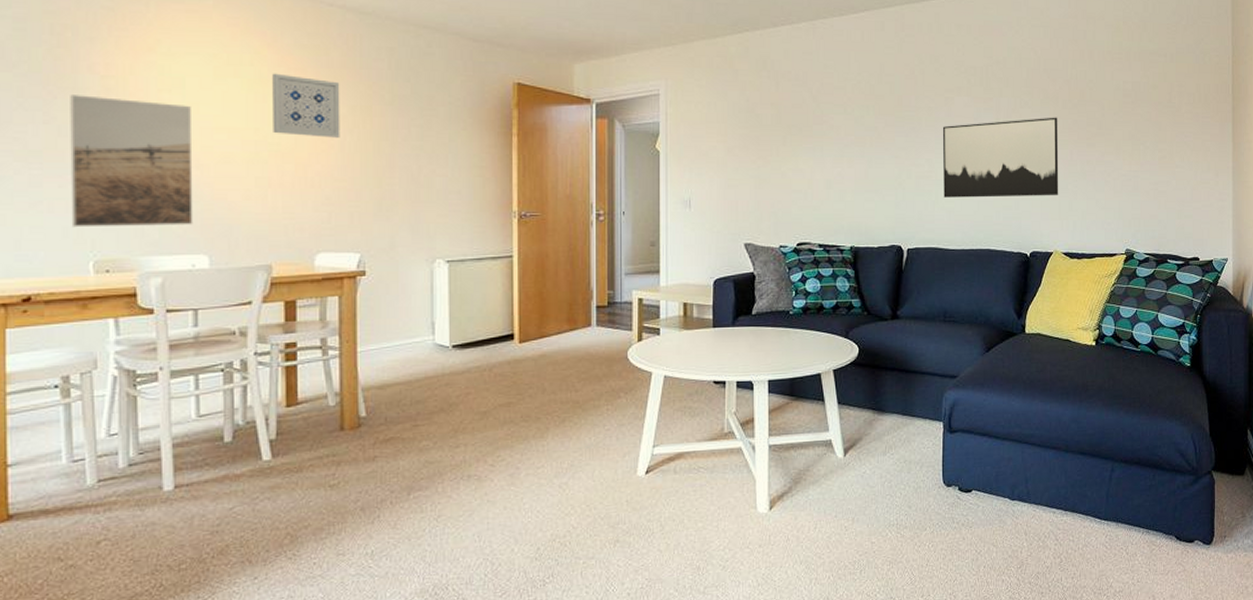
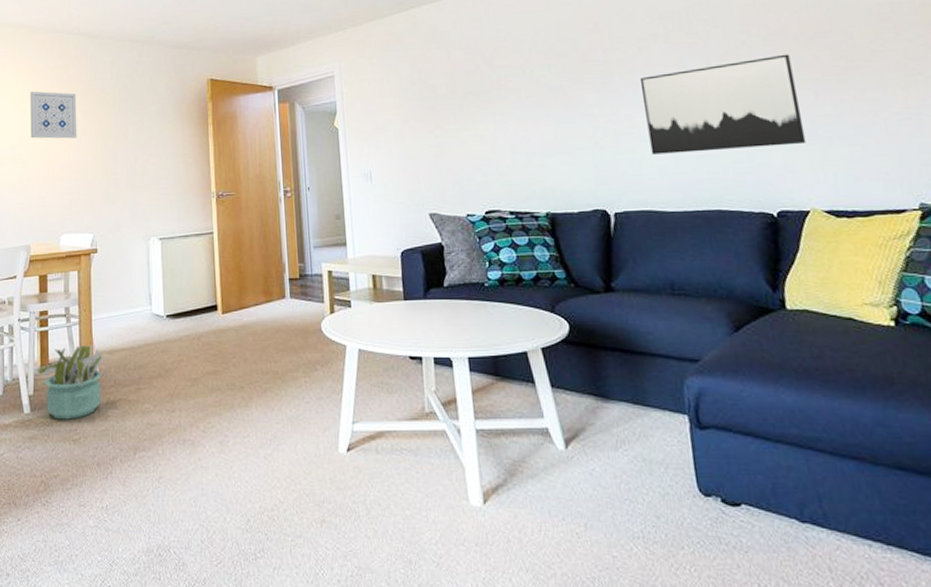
decorative plant: none [275,379,373,465] -> present [32,344,104,420]

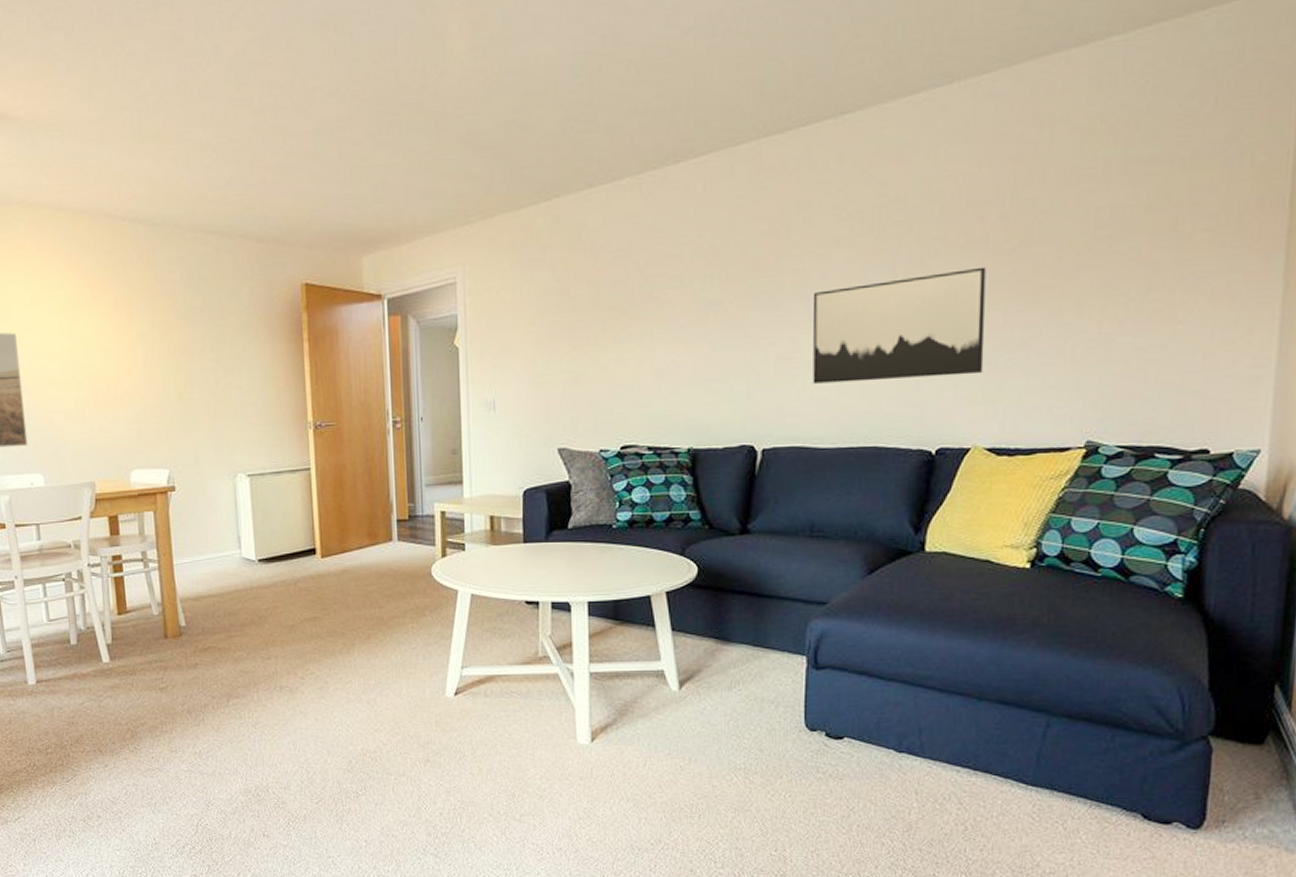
wall art: present [30,91,77,139] -> none [79,294,143,356]
decorative plant: present [32,344,104,420] -> none [108,591,190,668]

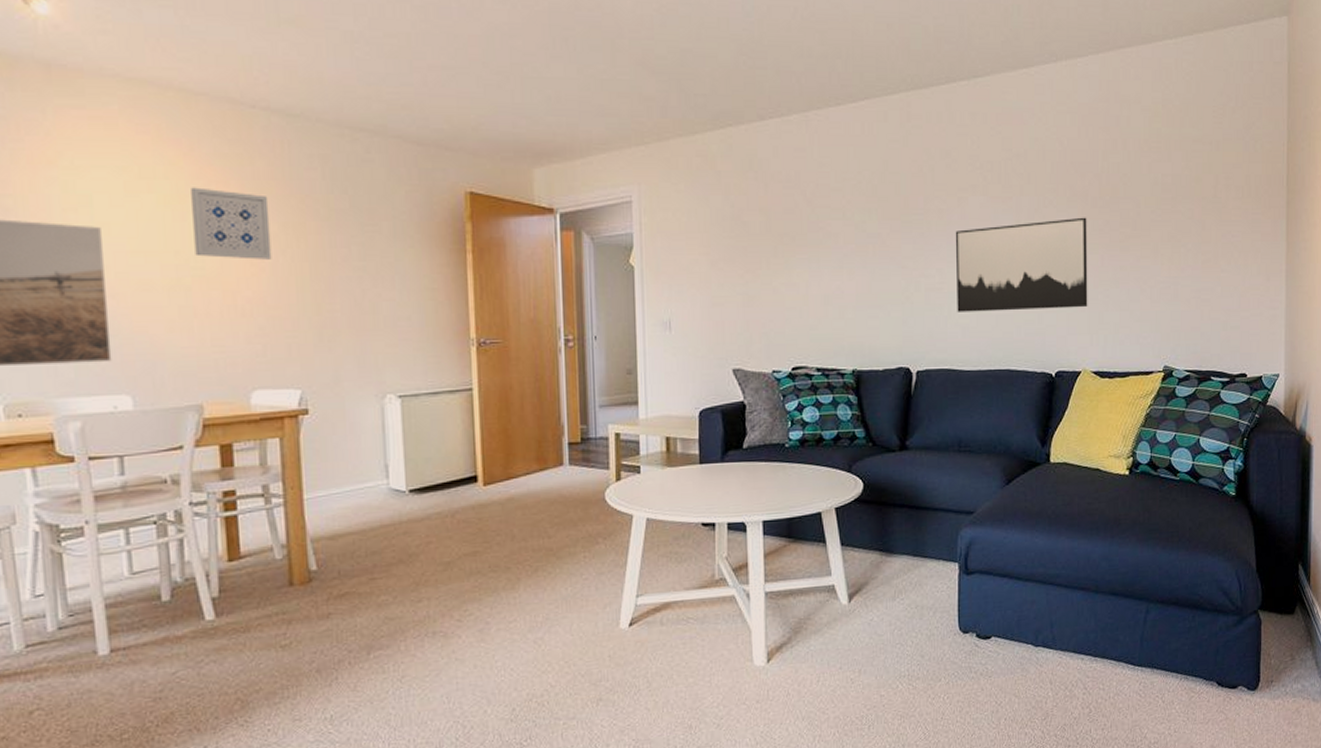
wall art: none [79,294,143,356] -> present [191,187,272,260]

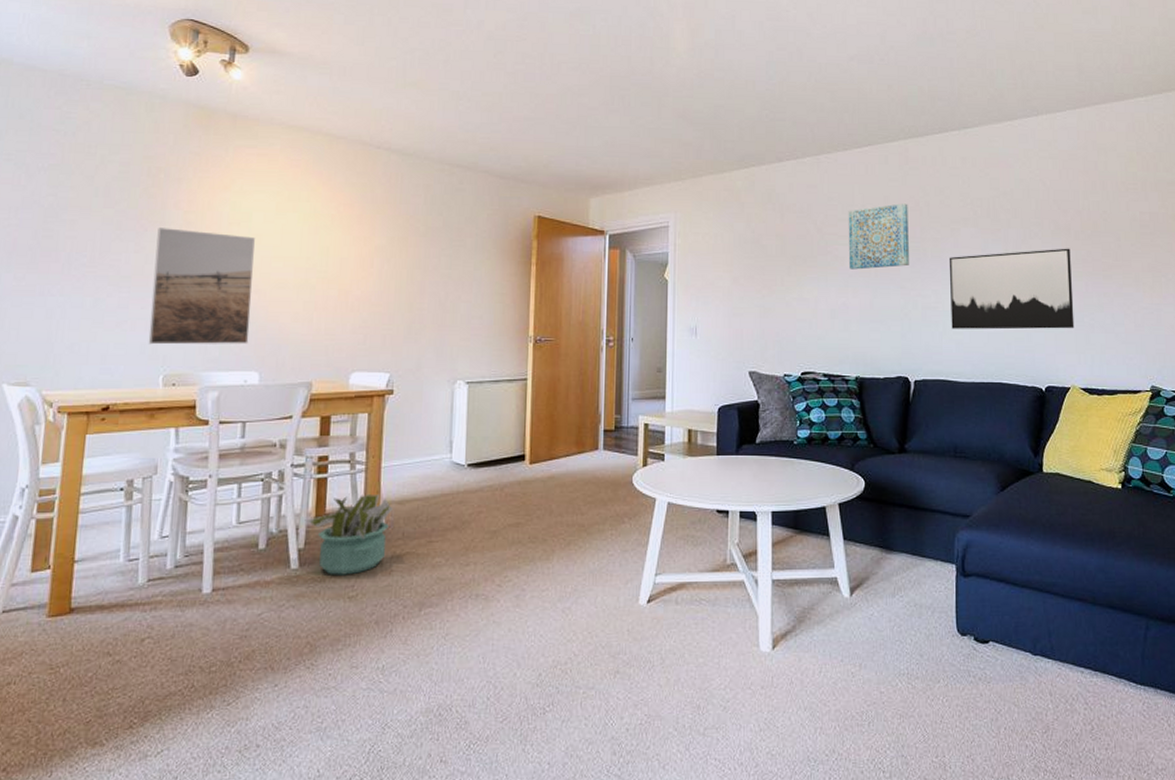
wall art: present [191,187,272,260] -> none [322,208,382,266]
decorative plant: none [215,530,323,624] -> present [305,493,393,575]
wall art: none [842,169,911,248] -> present [848,203,909,270]

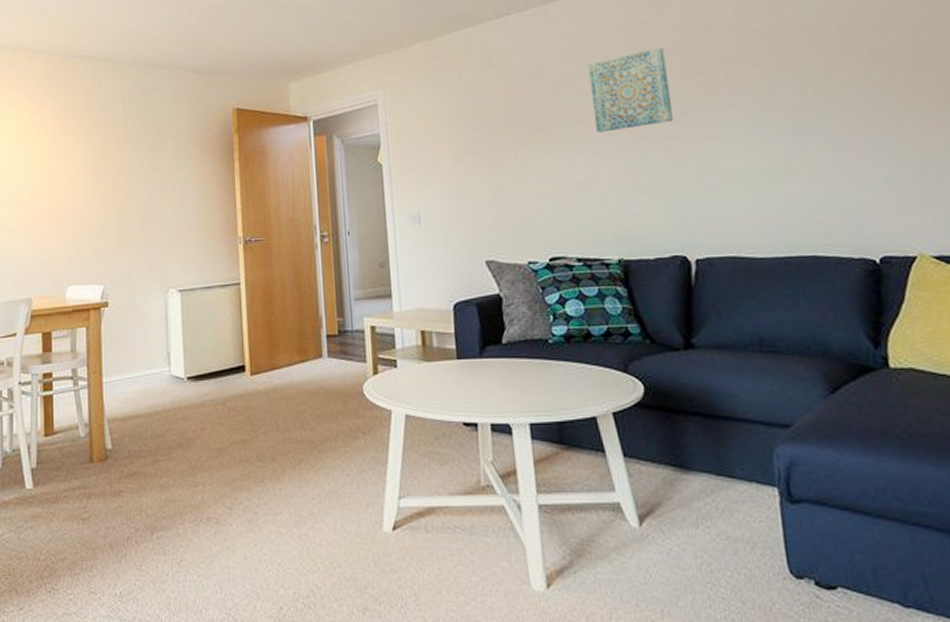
decorative plant: present [305,493,393,575] -> none [35,410,117,496]
wall art: present [949,248,1075,330] -> none [725,78,914,193]

